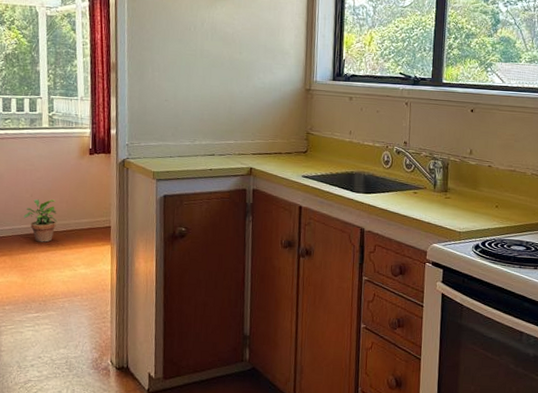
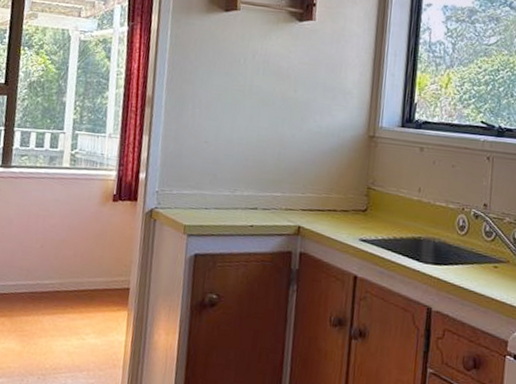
potted plant: present [23,199,58,242] -> none [30,251,69,303]

